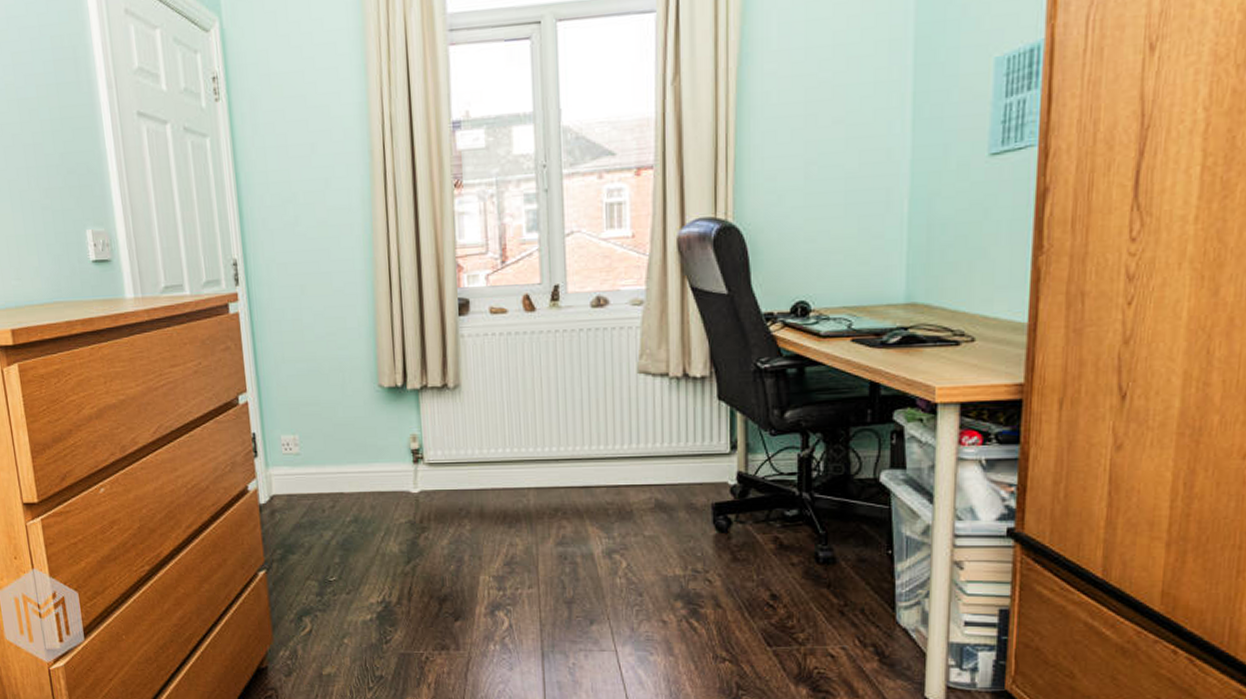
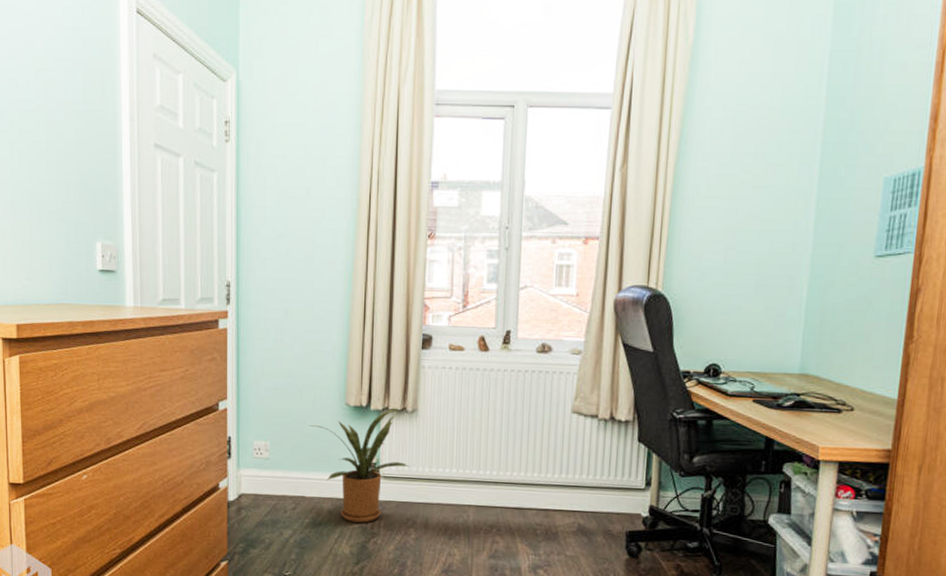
house plant: none [340,385,457,517] -> present [309,408,409,523]

